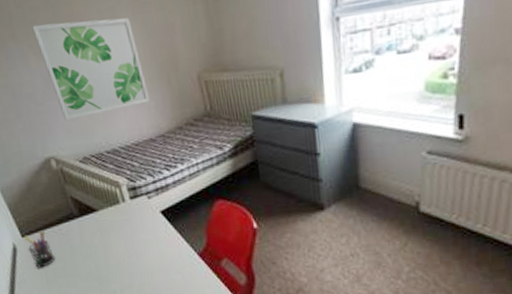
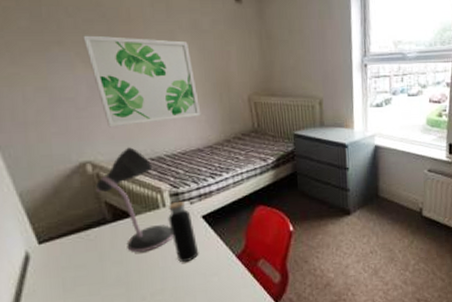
pen holder: present [24,230,56,269] -> none [41,236,78,278]
desk lamp: none [61,140,136,248] -> present [95,147,174,253]
water bottle: none [128,193,161,259] -> present [168,198,199,263]

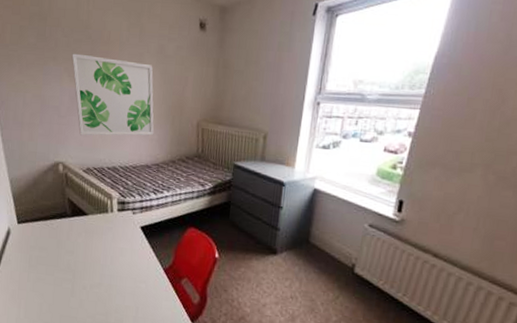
desk lamp: present [95,147,174,253] -> none [62,155,116,248]
water bottle: present [168,198,199,263] -> none [113,206,134,265]

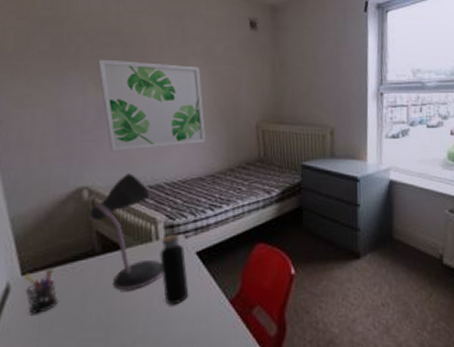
pen holder: none [19,221,42,254] -> present [24,268,59,315]
desk lamp: none [62,155,116,248] -> present [88,173,164,291]
water bottle: none [113,206,134,265] -> present [160,231,189,306]

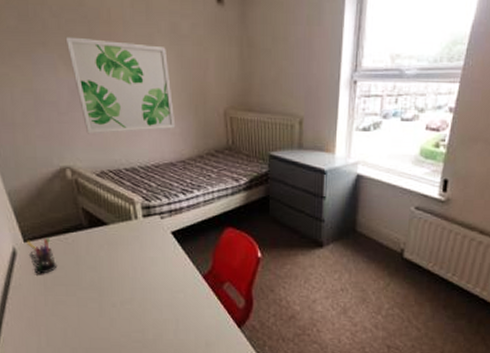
desk lamp: present [88,173,164,291] -> none [73,156,144,261]
water bottle: present [160,231,189,306] -> none [139,211,167,276]

